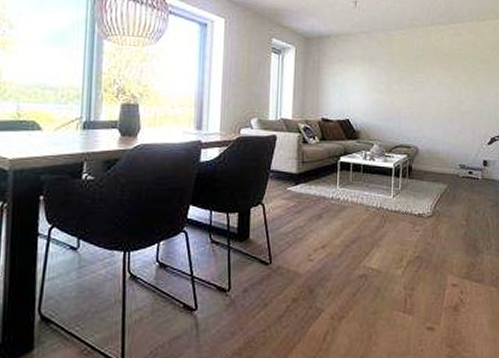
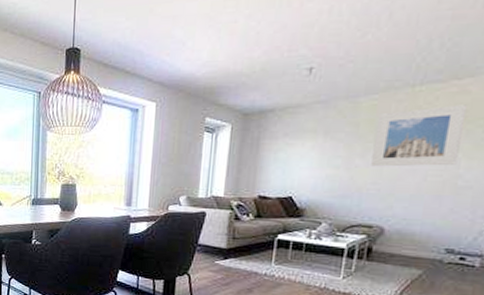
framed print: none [405,44,461,94] -> present [371,104,468,167]

